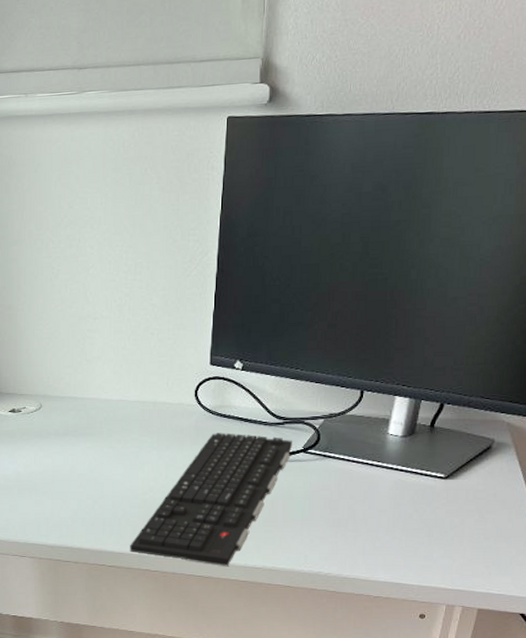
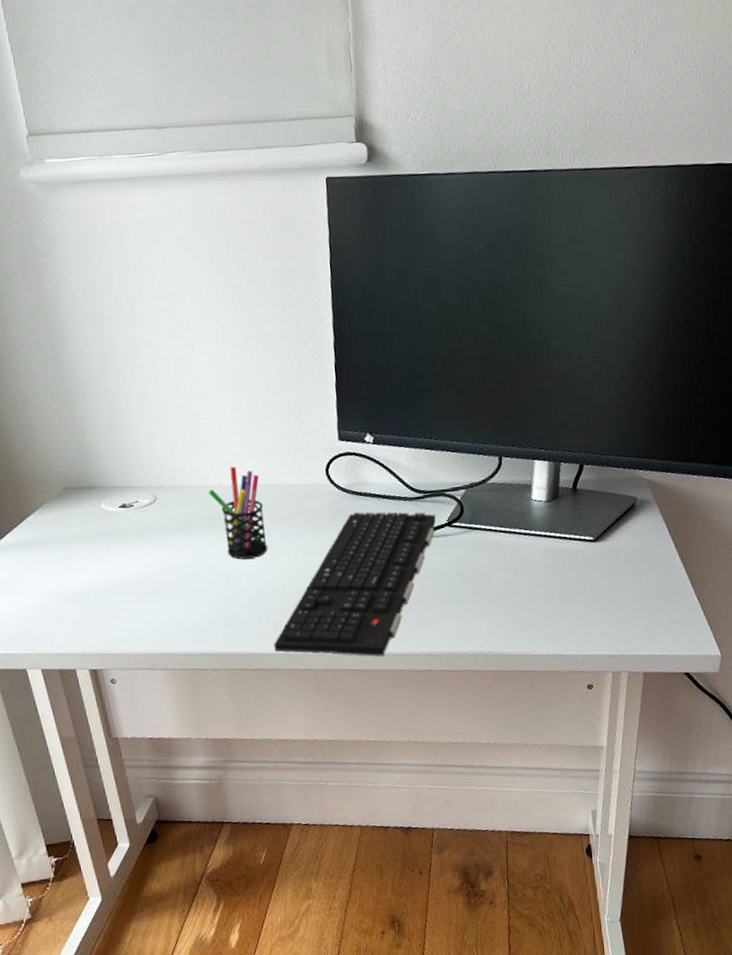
pen holder: none [88,382,135,467] -> present [208,466,268,559]

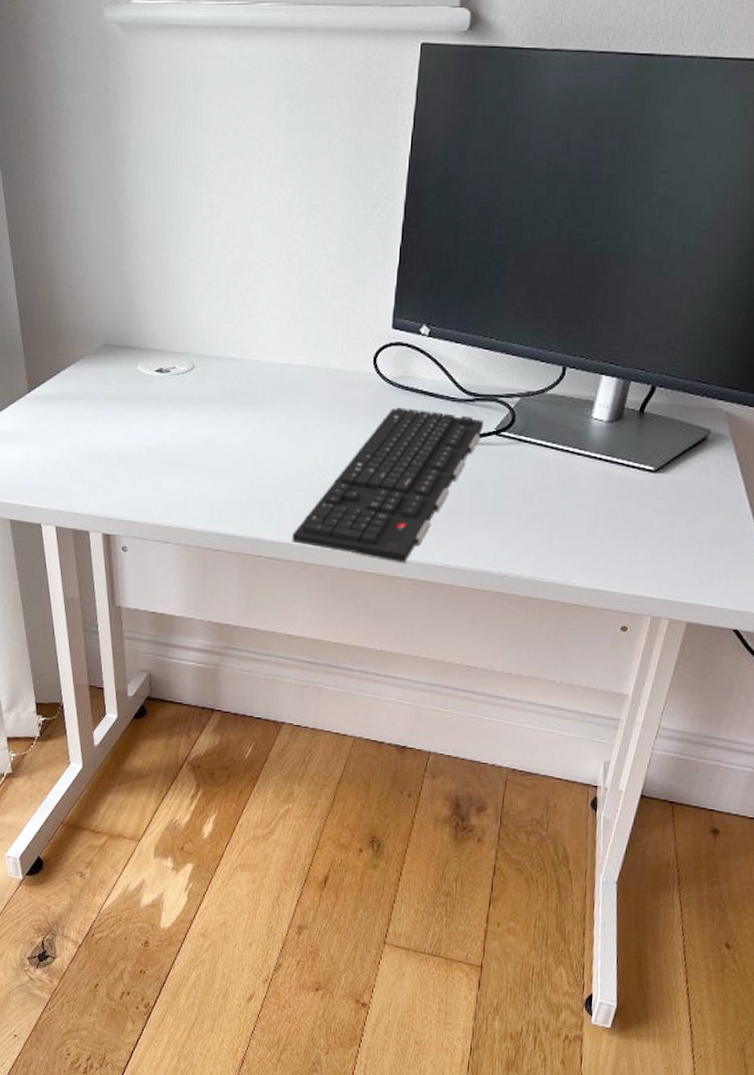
pen holder: present [208,466,268,559] -> none [248,342,303,442]

